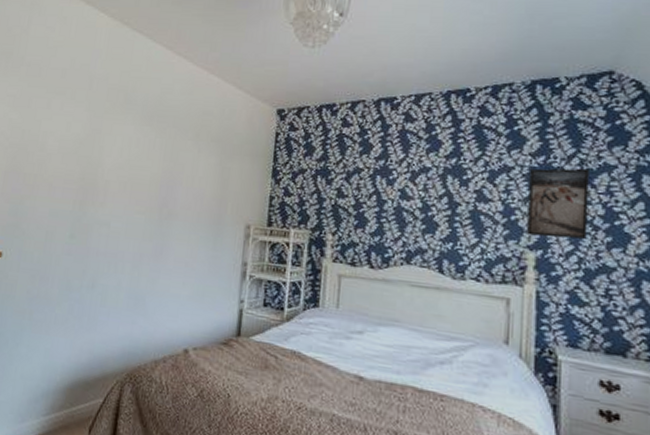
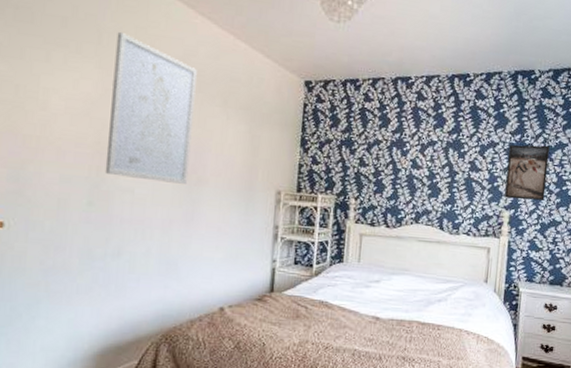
wall art: none [86,78,172,218] -> present [105,32,197,184]

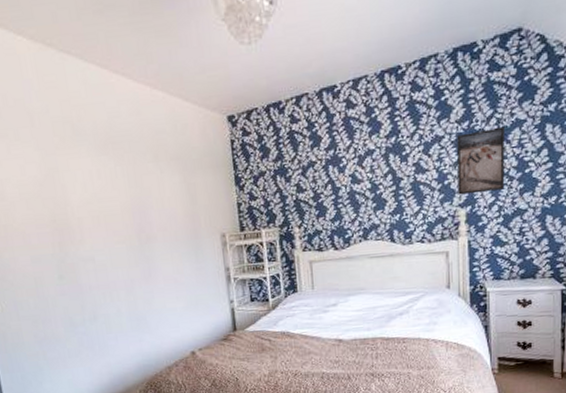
wall art: present [105,32,197,184] -> none [45,110,139,248]

